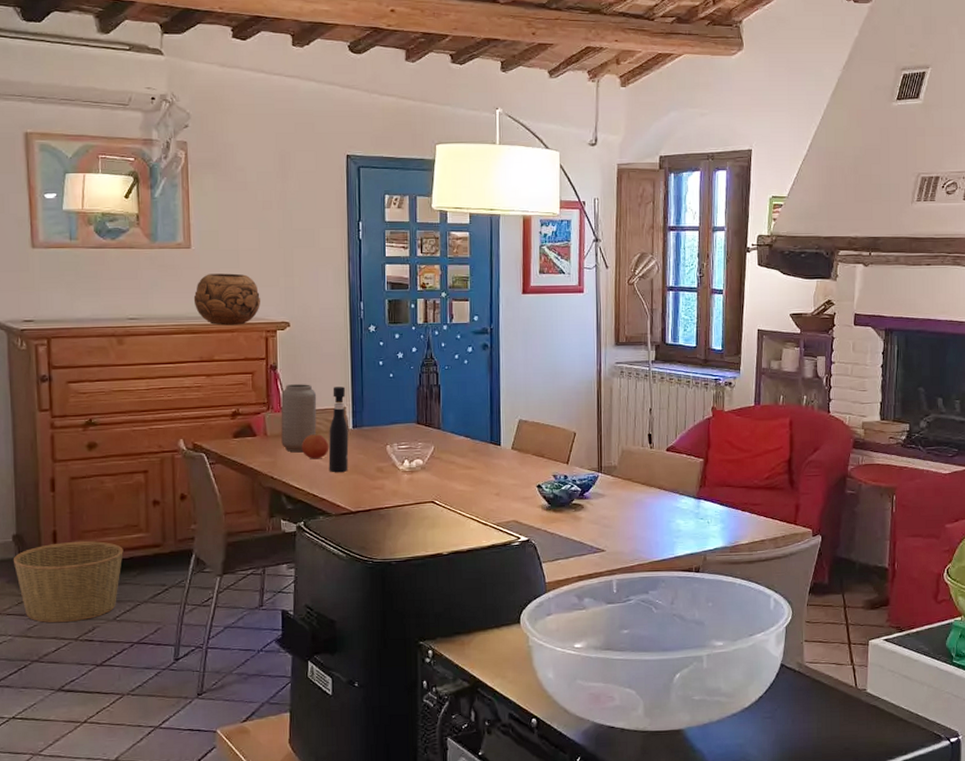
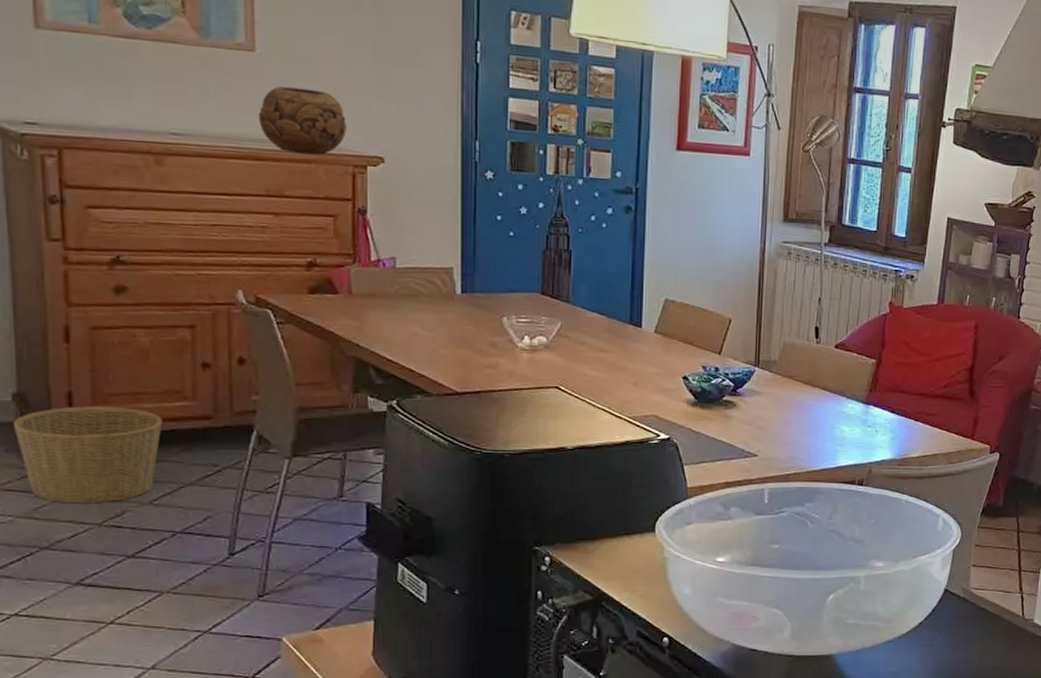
vase: present [281,384,317,453] -> none [370,234,417,318]
fruit: present [301,434,329,459] -> none [395,297,431,328]
pepper grinder: present [328,387,349,472] -> none [430,242,456,345]

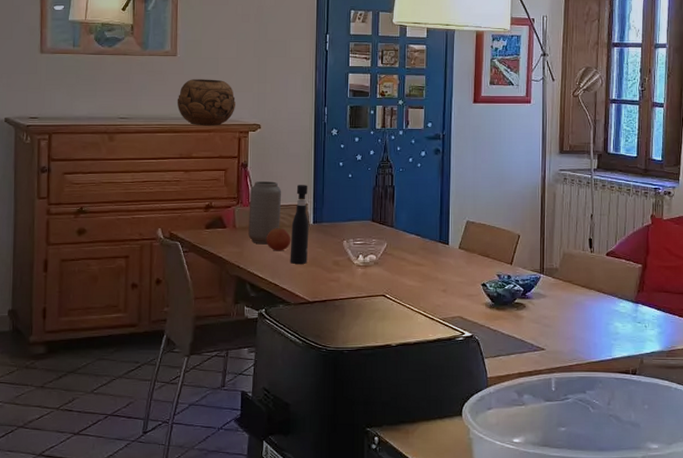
basket: present [13,406,163,504] -> none [7,319,103,393]
vase: none [370,234,417,318] -> present [248,181,282,245]
fruit: none [395,297,431,328] -> present [266,228,291,251]
pepper grinder: none [430,242,456,345] -> present [290,185,309,264]

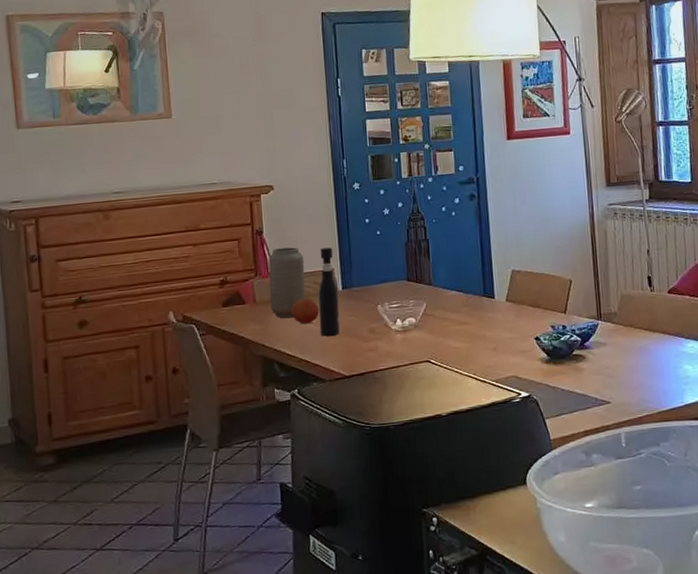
decorative bowl: present [177,79,235,126] -> none [176,139,243,194]

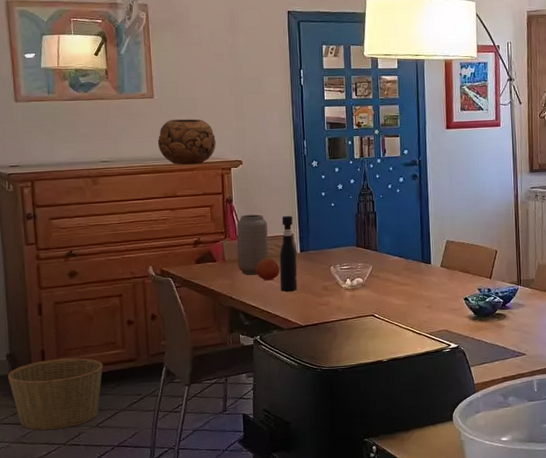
basket: none [9,421,118,508] -> present [7,358,103,431]
decorative bowl: none [176,139,243,194] -> present [157,119,216,165]

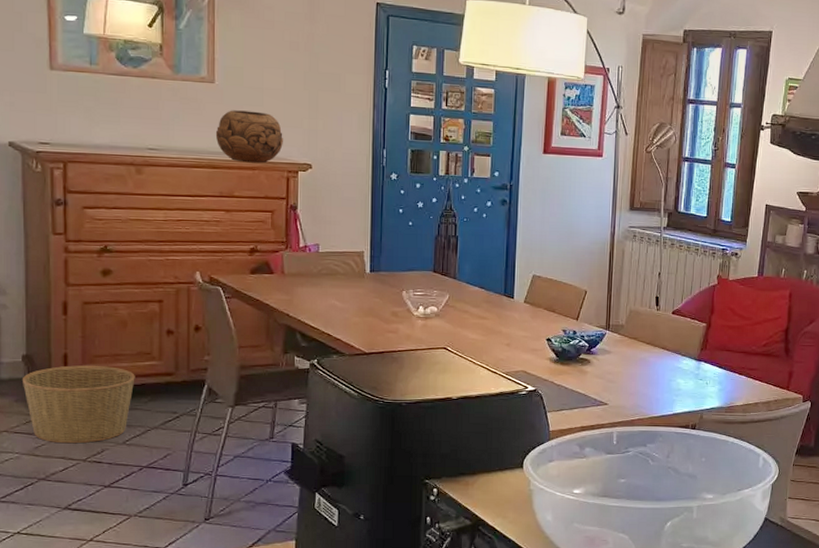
vase: present [236,214,269,275] -> none [298,225,336,293]
fruit: present [255,258,280,281] -> none [318,275,346,300]
pepper grinder: present [279,216,298,291] -> none [344,231,366,314]

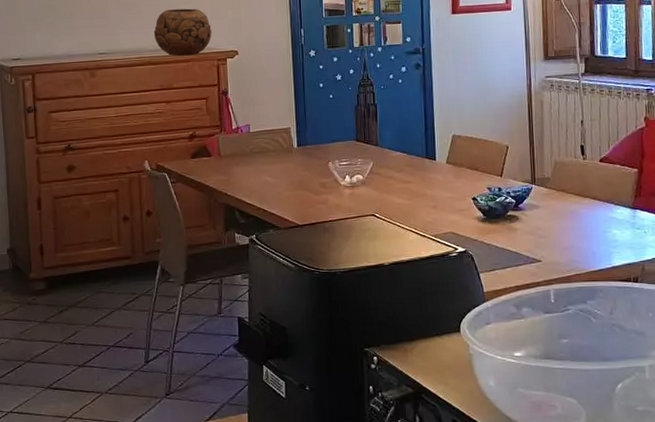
basket: present [22,365,135,444] -> none [8,254,99,328]

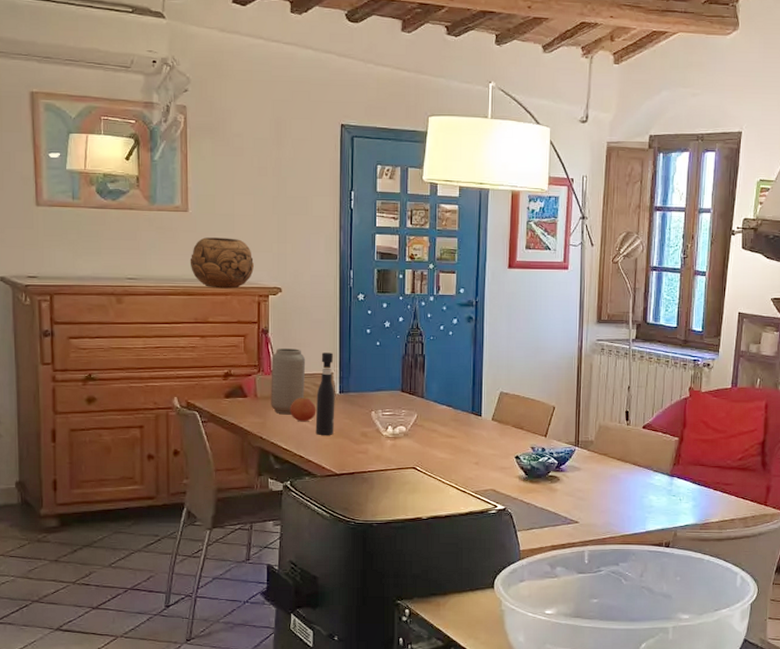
vase: none [232,107,265,171] -> present [271,348,306,415]
fruit: none [251,153,277,177] -> present [290,398,316,422]
pepper grinder: none [276,108,295,188] -> present [315,353,335,435]

